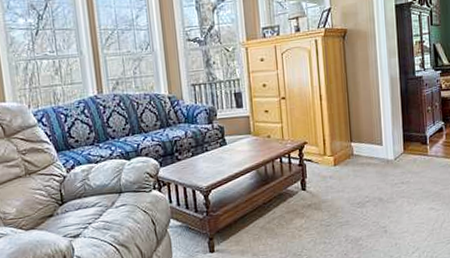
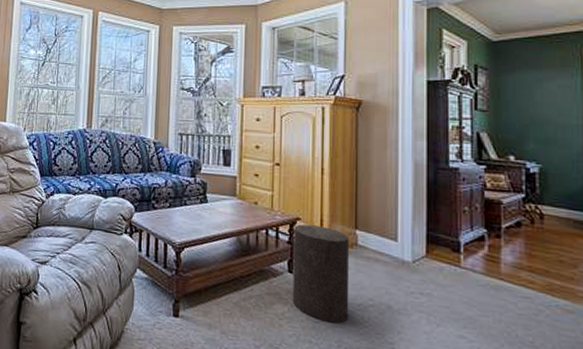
stool: none [302,145,352,224] -> present [292,224,350,324]

